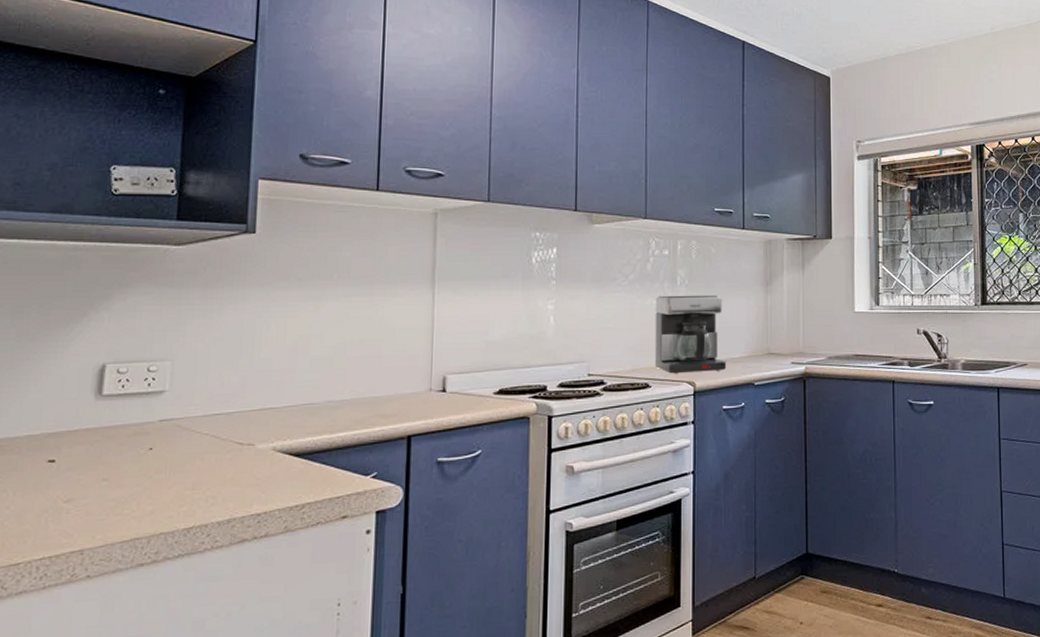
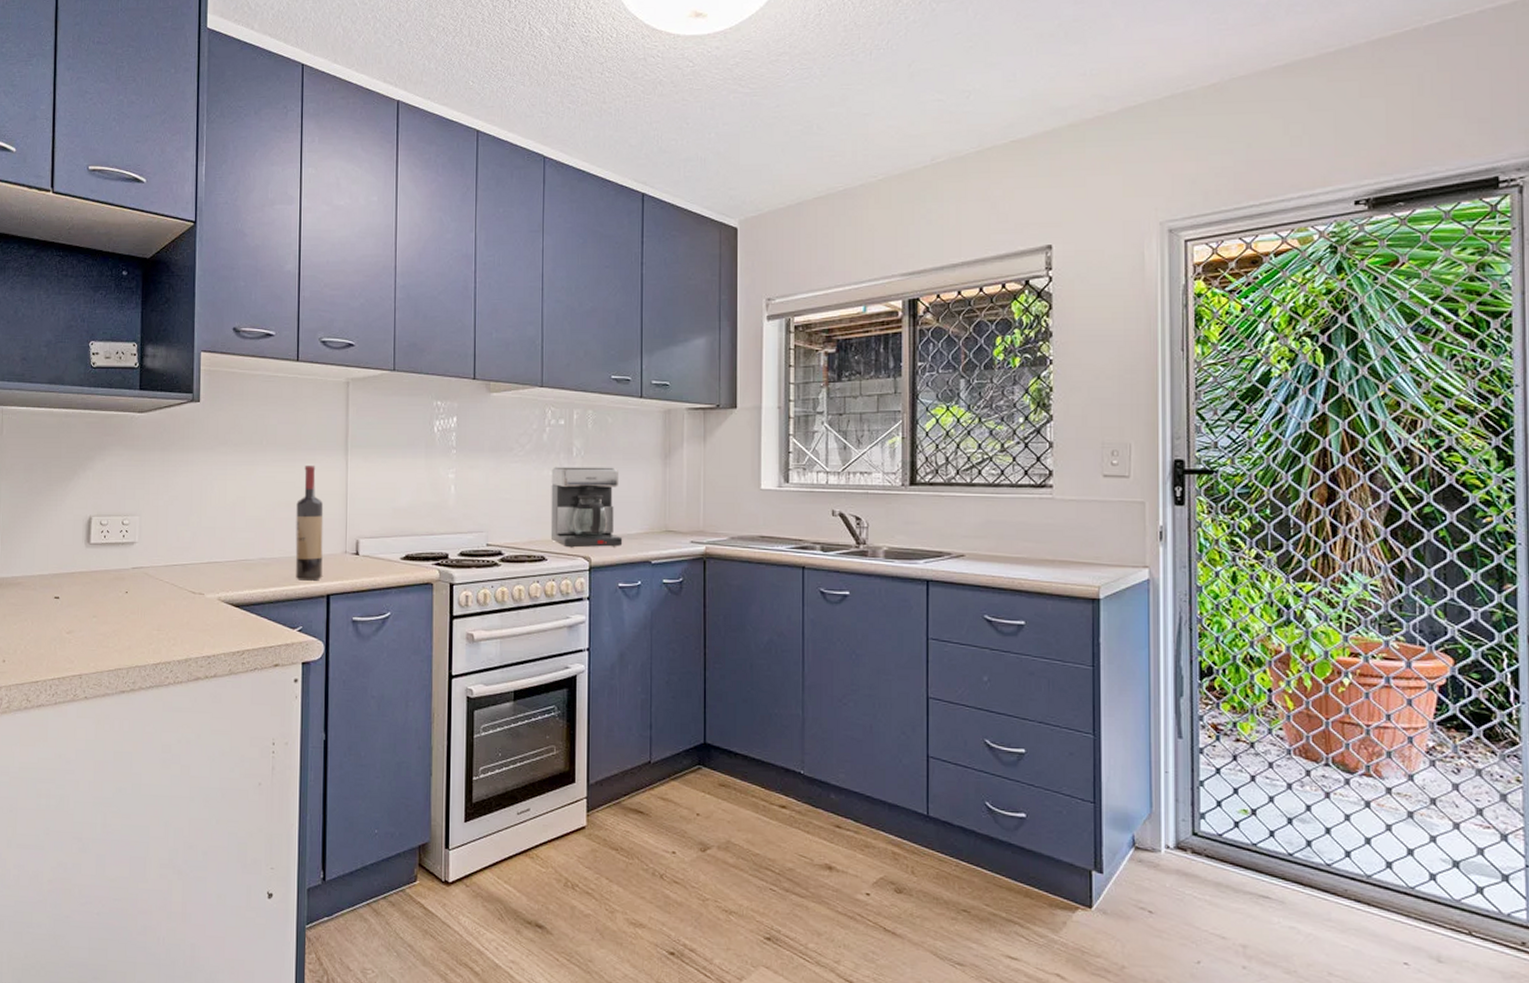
wine bottle: none [369,300,406,423] -> present [295,466,324,581]

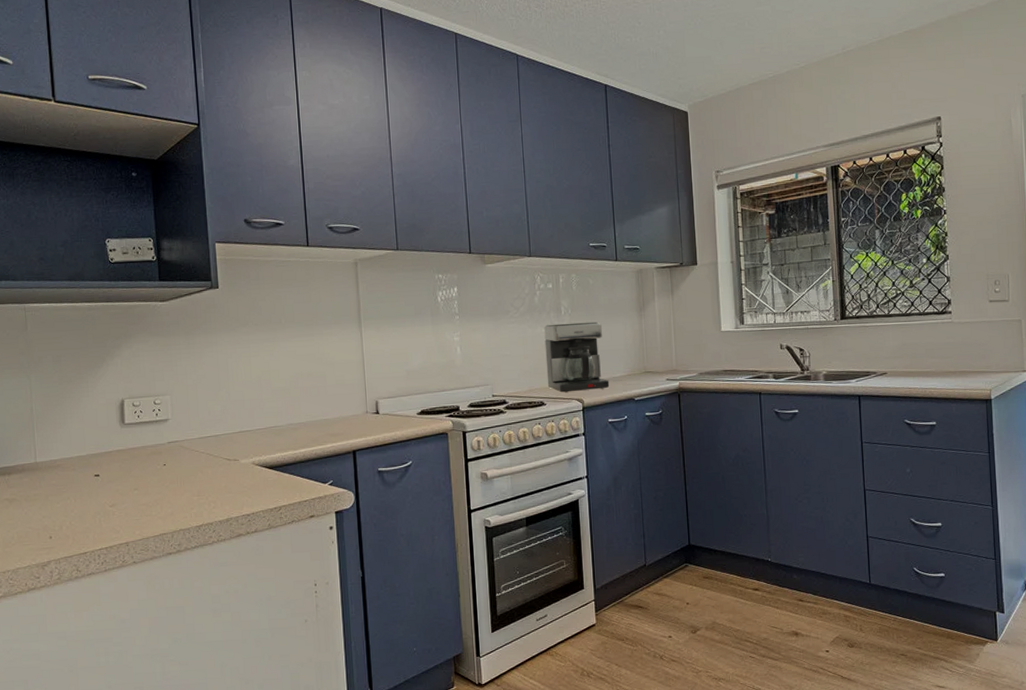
wine bottle: present [295,466,324,581] -> none [318,338,347,441]

